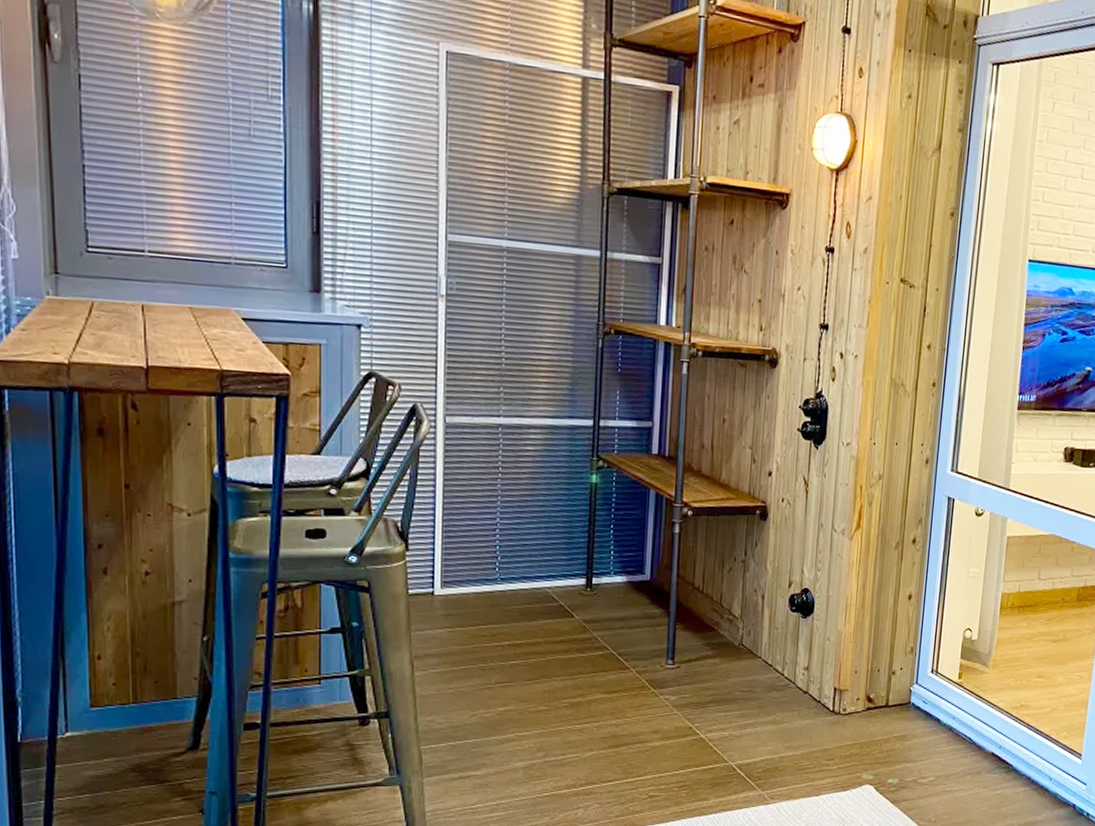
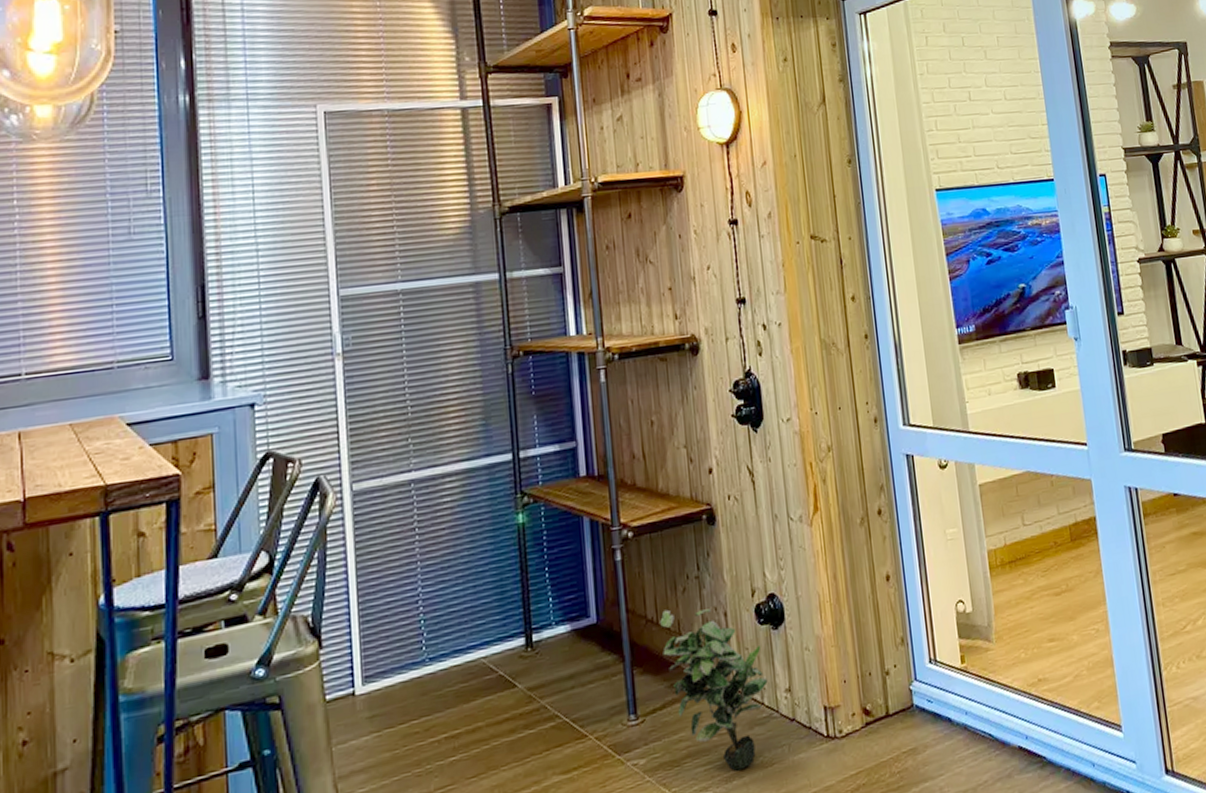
potted plant: none [704,582,790,722] -> present [660,609,768,771]

